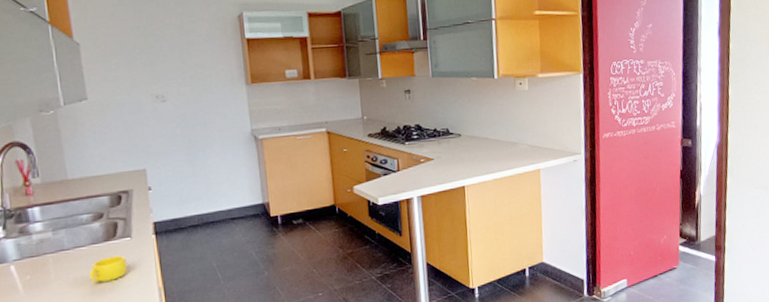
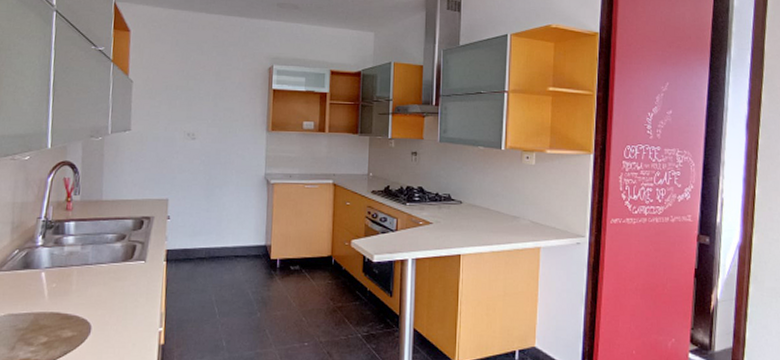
cup: present [88,255,128,283] -> none [103,276,139,300]

